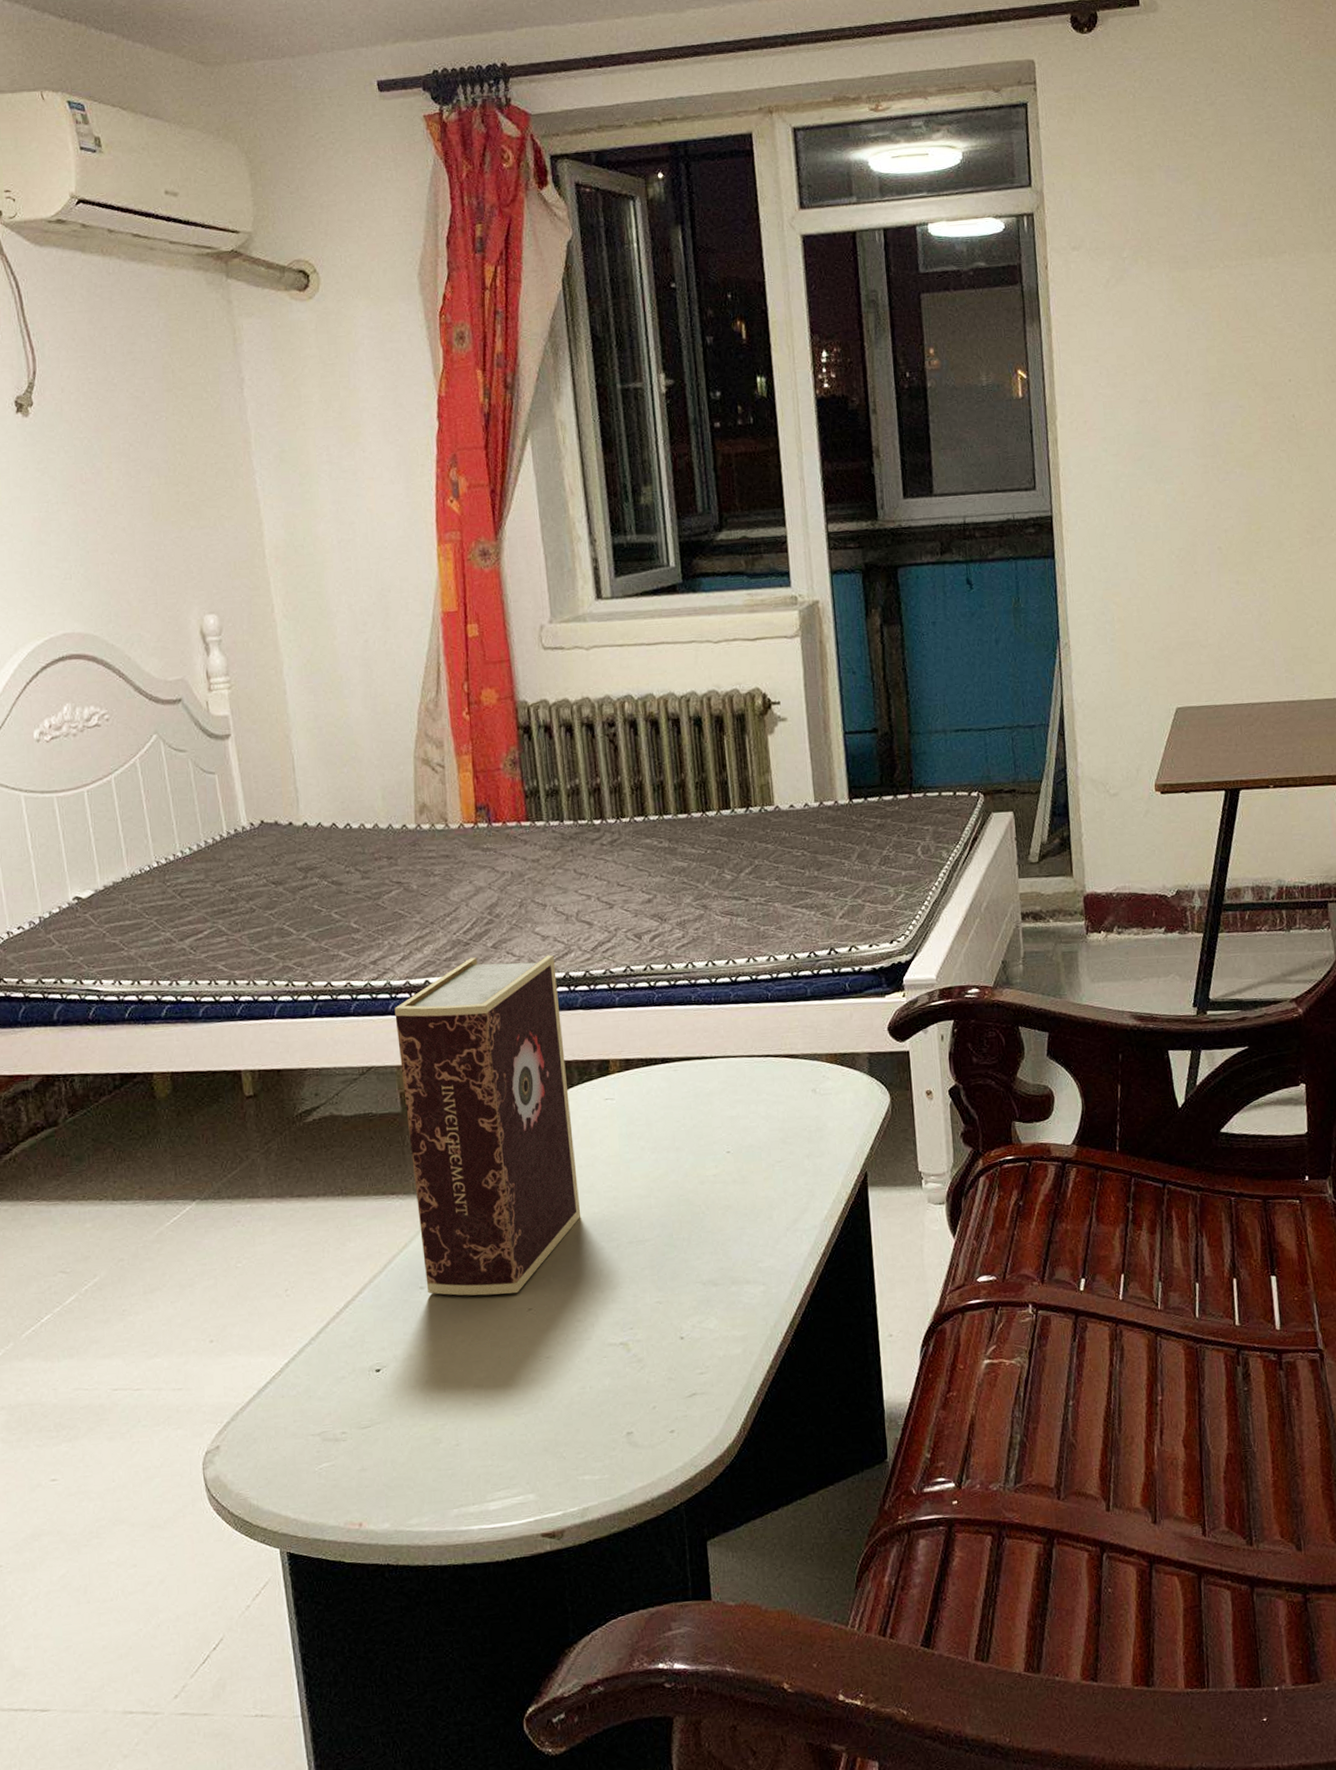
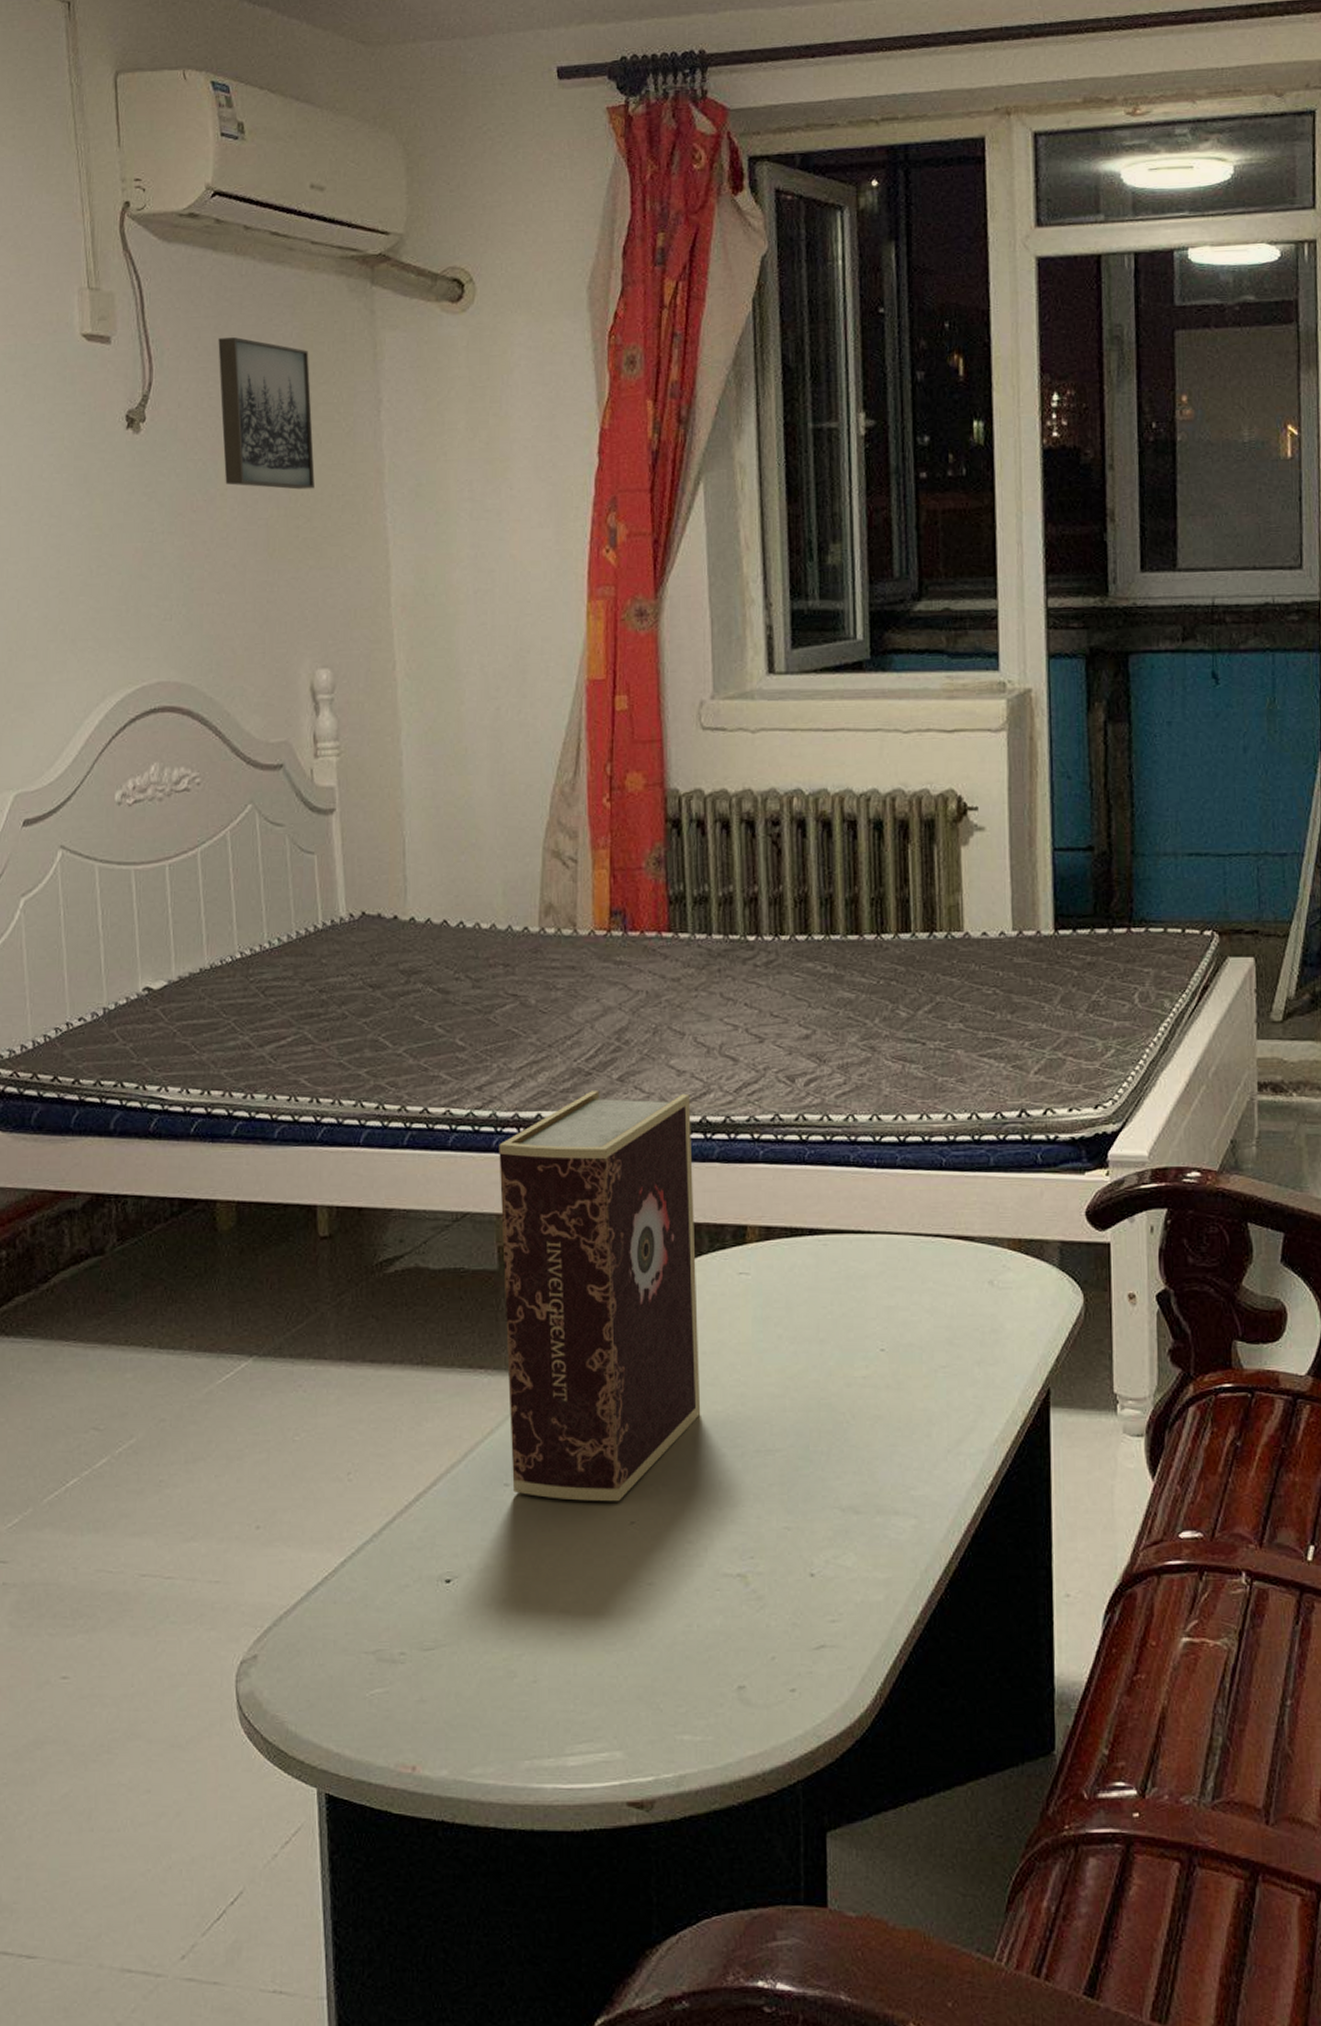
wall art: none [93,328,190,460] -> present [218,337,315,490]

